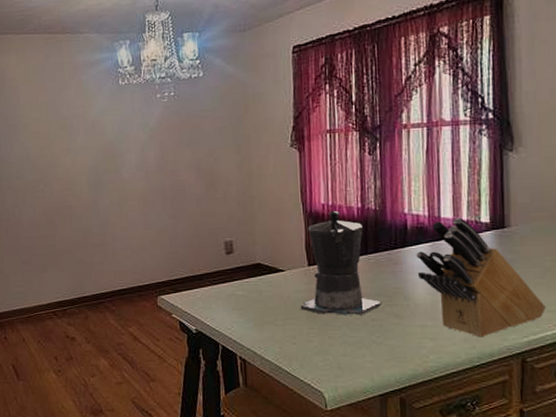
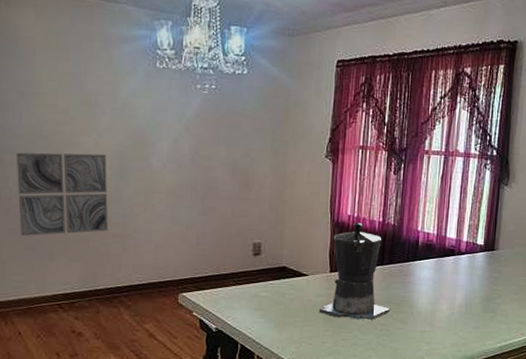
wall art: none [10,171,90,251] -> present [16,152,109,236]
knife block: present [416,218,546,338] -> none [422,238,516,343]

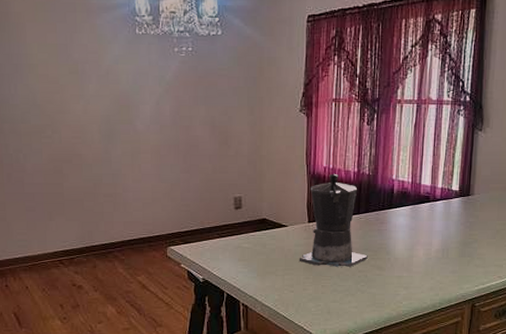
wall art: present [16,152,109,236] -> none [13,119,101,198]

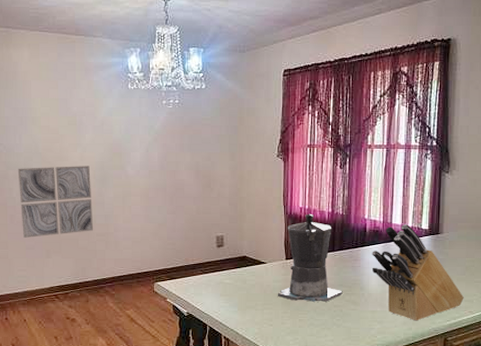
wall art: none [13,119,101,198] -> present [17,166,94,238]
knife block: none [398,185,493,287] -> present [371,224,464,321]

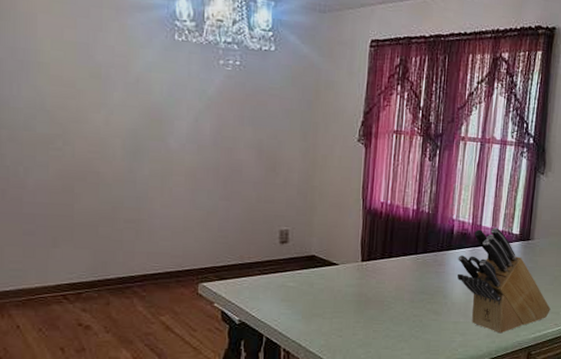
wall art: present [17,166,94,238] -> none [13,128,121,220]
coffee maker: present [277,213,343,302] -> none [349,209,424,311]

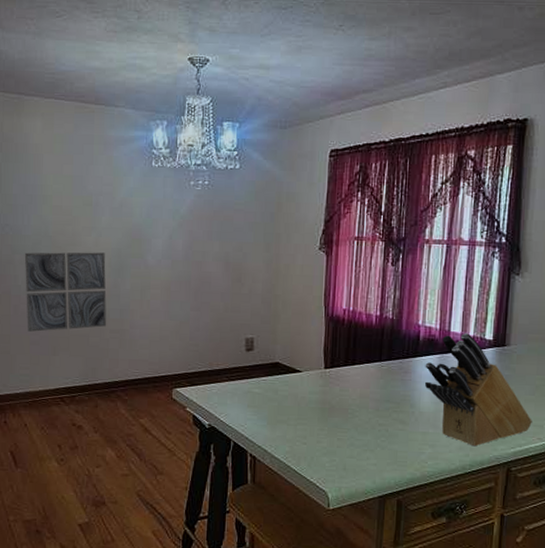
wall art: none [13,128,121,220] -> present [24,252,107,332]

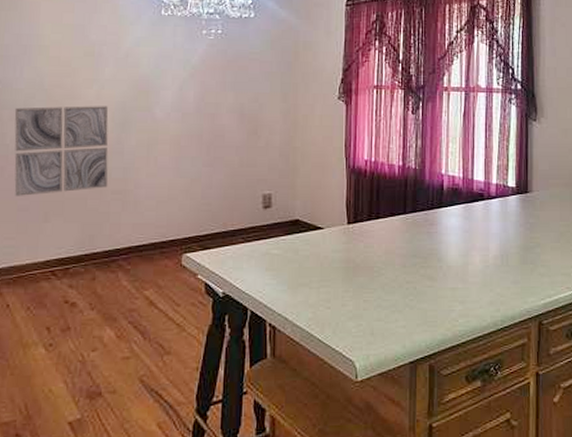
knife block: present [424,333,532,447] -> none [450,181,560,300]

